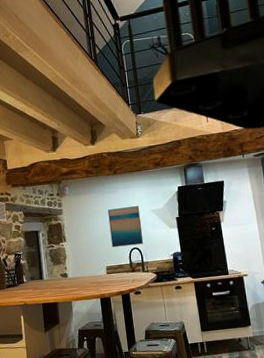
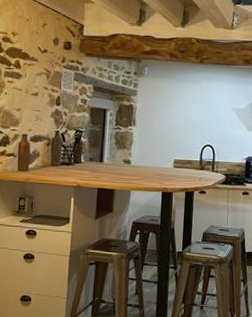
wall art: present [107,206,144,248] -> none [184,100,221,143]

